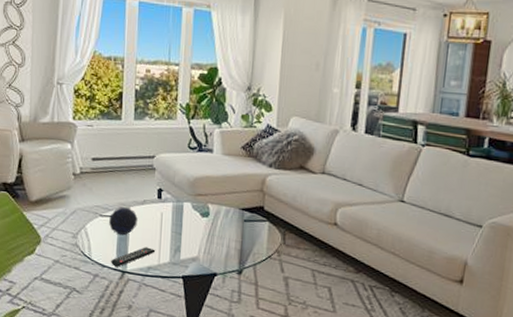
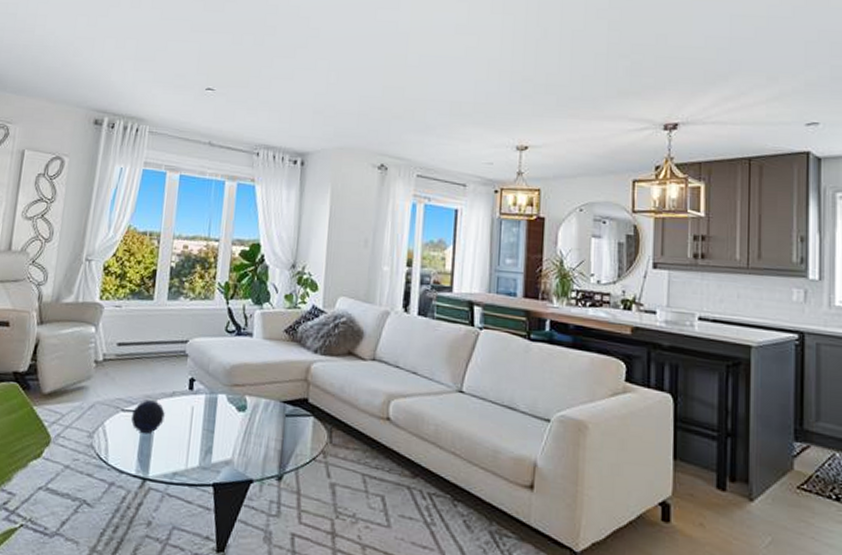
remote control: present [111,247,156,267] -> none [130,448,184,473]

